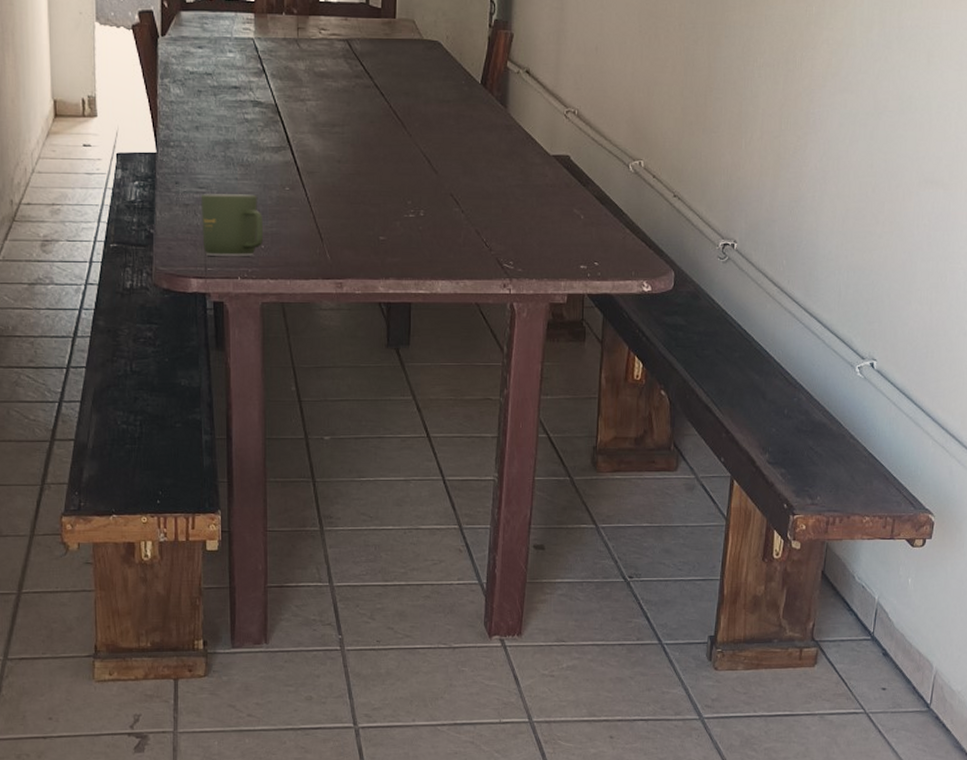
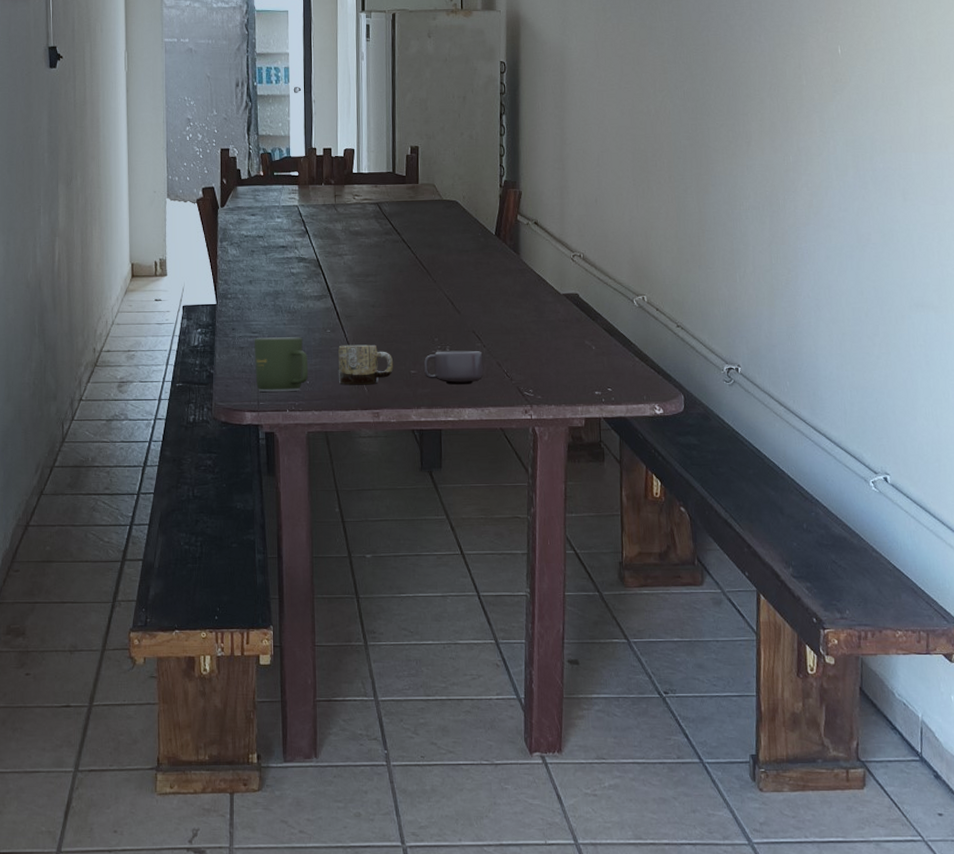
mug: none [298,205,361,252] -> present [338,344,394,386]
mug: none [395,215,460,255] -> present [424,350,484,386]

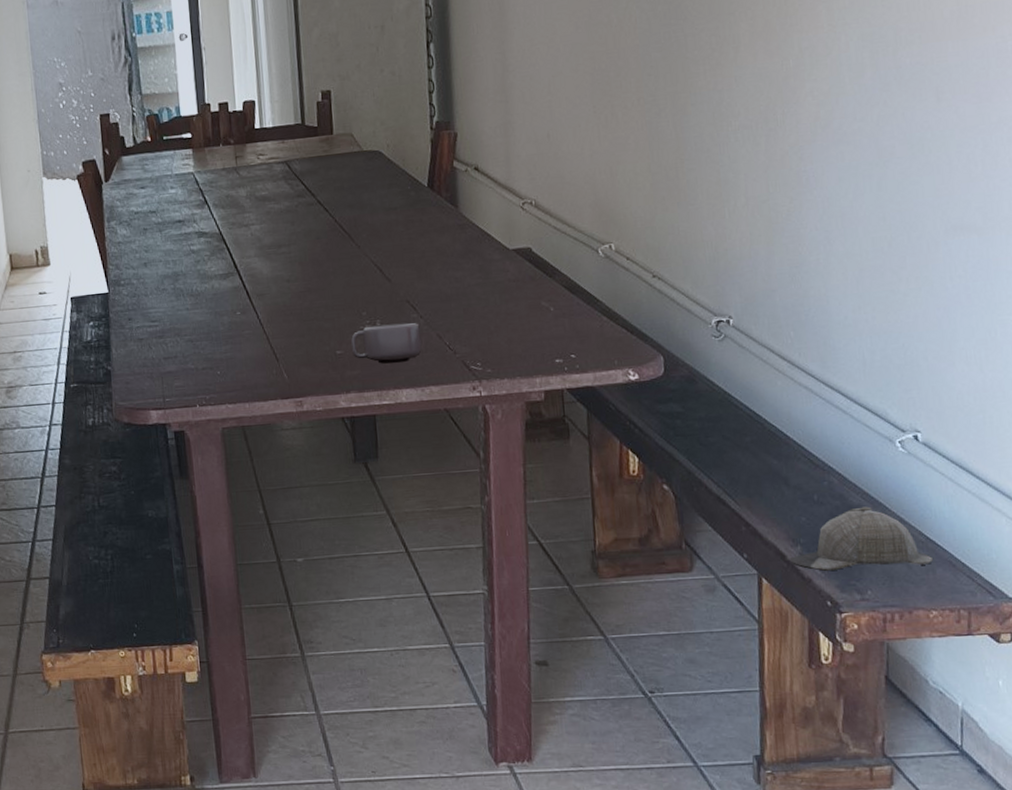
mug: present [254,337,309,393] -> none [153,322,219,387]
mug: present [338,344,394,386] -> none [251,324,317,374]
baseball cap: none [783,536,898,592] -> present [789,506,933,572]

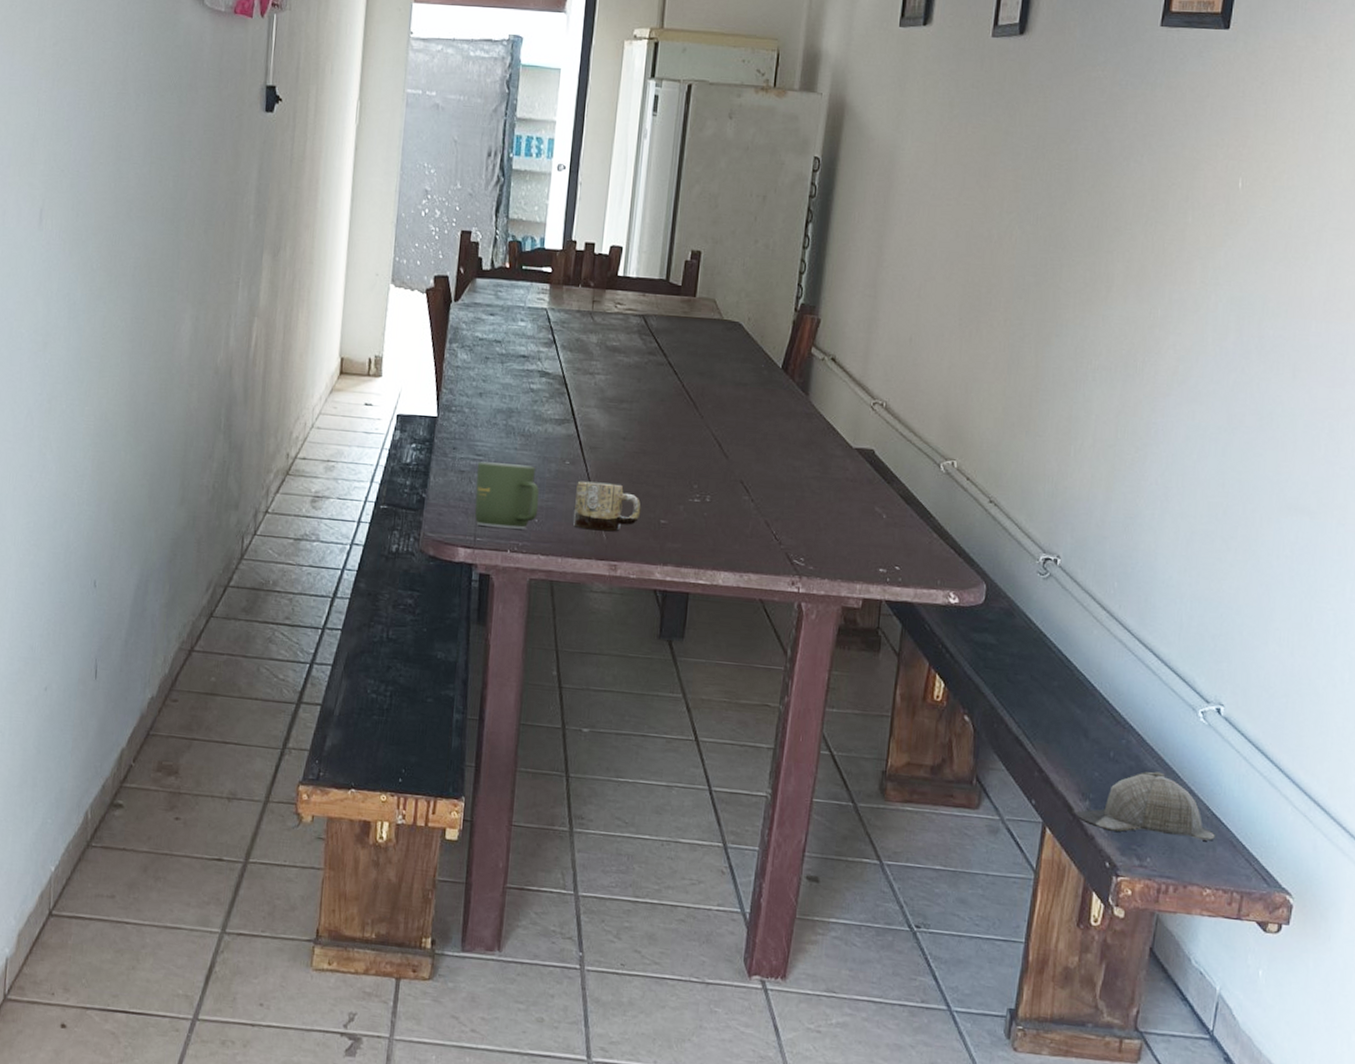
mug: none [153,322,219,387] -> present [474,461,539,530]
mug: none [251,324,317,374] -> present [573,480,642,532]
mug: present [351,323,422,364] -> none [677,501,749,544]

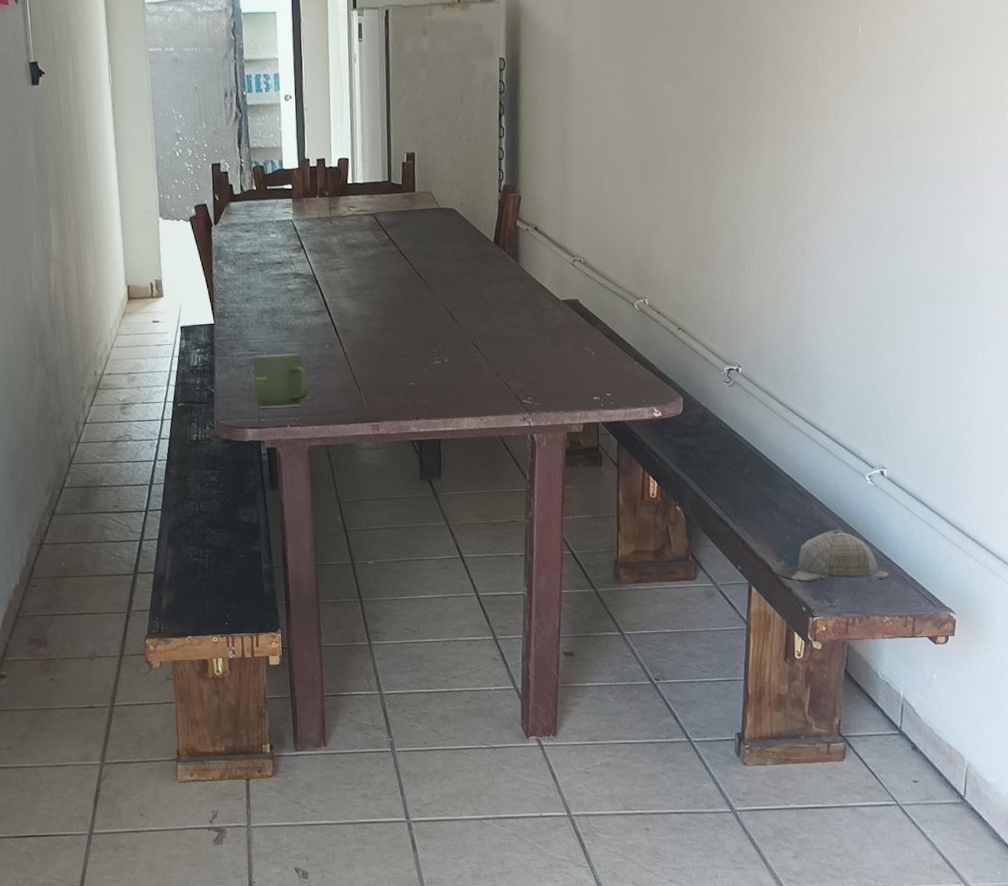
mug: present [573,480,642,532] -> none [337,358,393,400]

